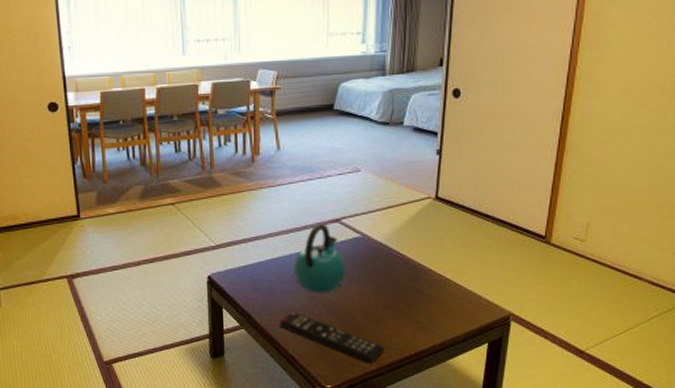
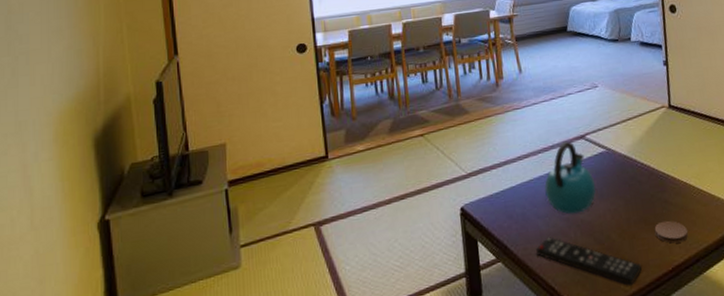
coaster: none [402,309,436,331] -> present [654,220,688,244]

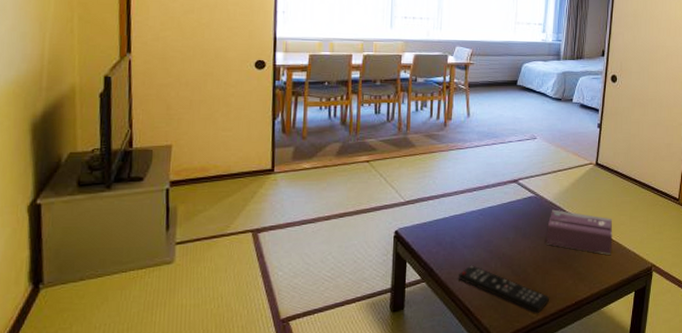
kettle: present [544,141,596,214] -> none [474,183,521,247]
tissue box: none [625,163,704,209] -> present [546,209,613,255]
coaster: present [654,220,688,244] -> none [565,261,593,282]

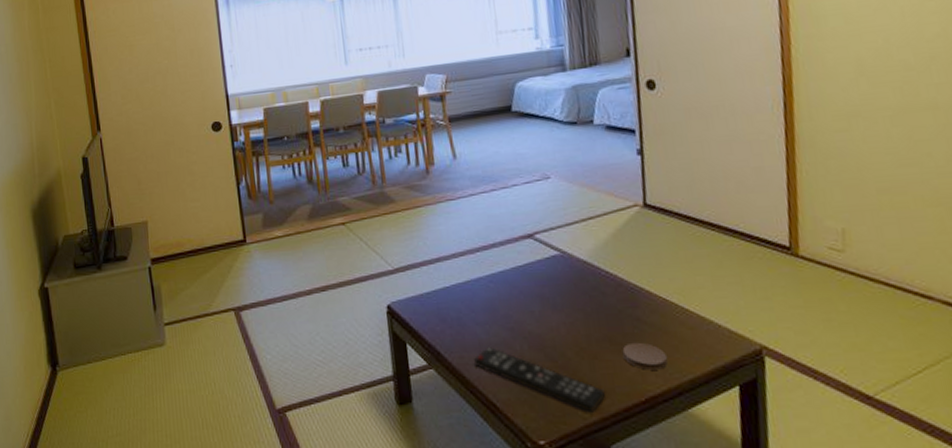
tissue box: present [546,209,613,255] -> none [585,271,690,332]
coaster: none [565,261,593,282] -> present [622,342,667,370]

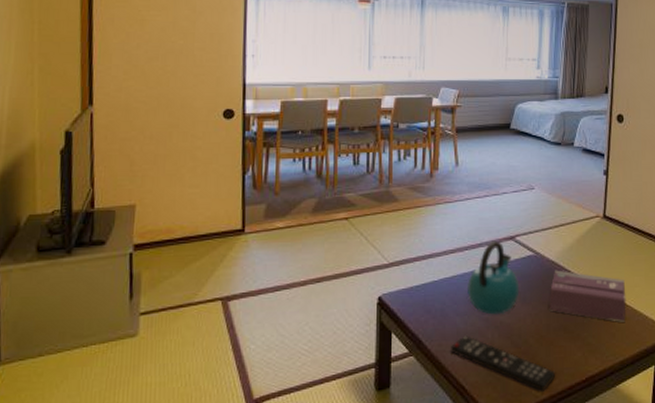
kettle: none [483,239,548,324] -> present [466,240,520,315]
tissue box: none [585,271,690,332] -> present [549,270,626,322]
coaster: present [622,342,667,370] -> none [573,330,605,354]

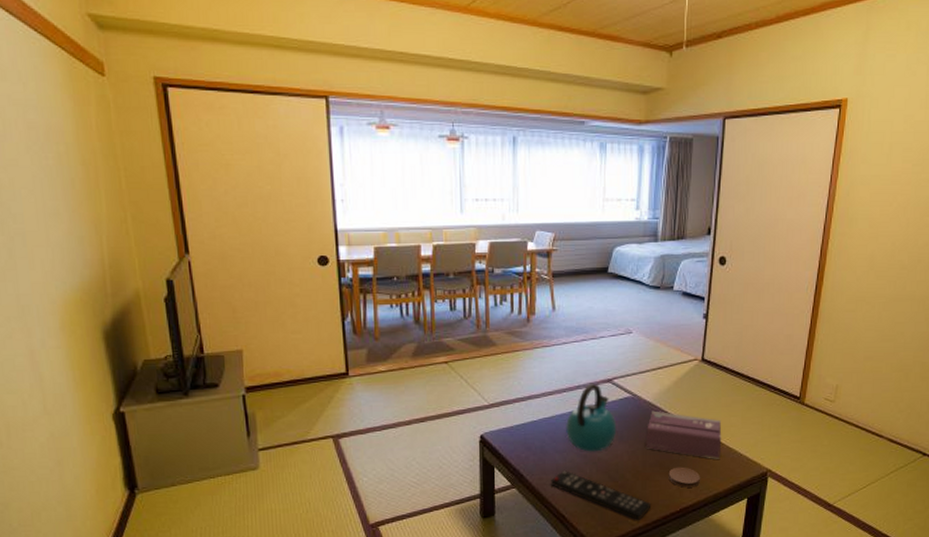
coaster: none [573,330,605,354] -> present [668,467,700,488]

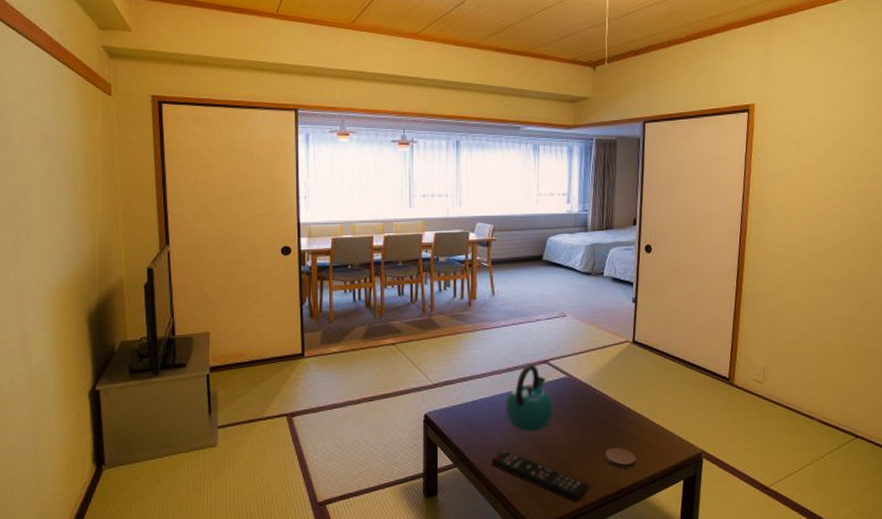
tissue box: present [645,411,722,459] -> none [582,391,656,440]

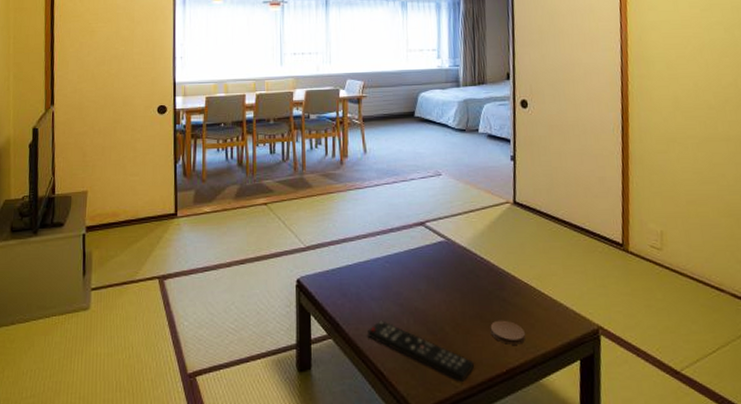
kettle: present [504,364,554,432] -> none [380,226,433,300]

